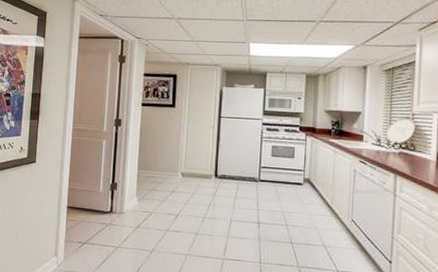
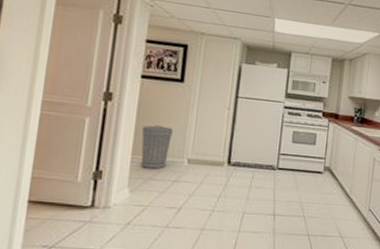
trash can: none [144,145,168,182] -> present [140,125,173,169]

